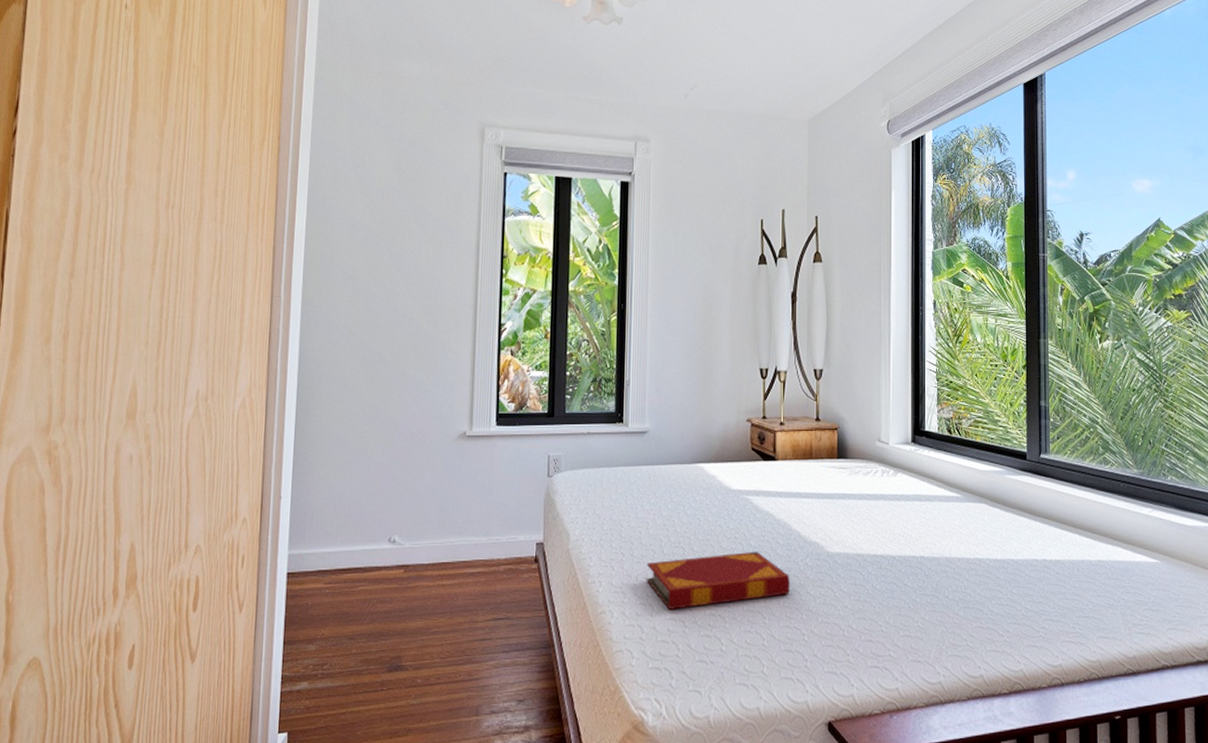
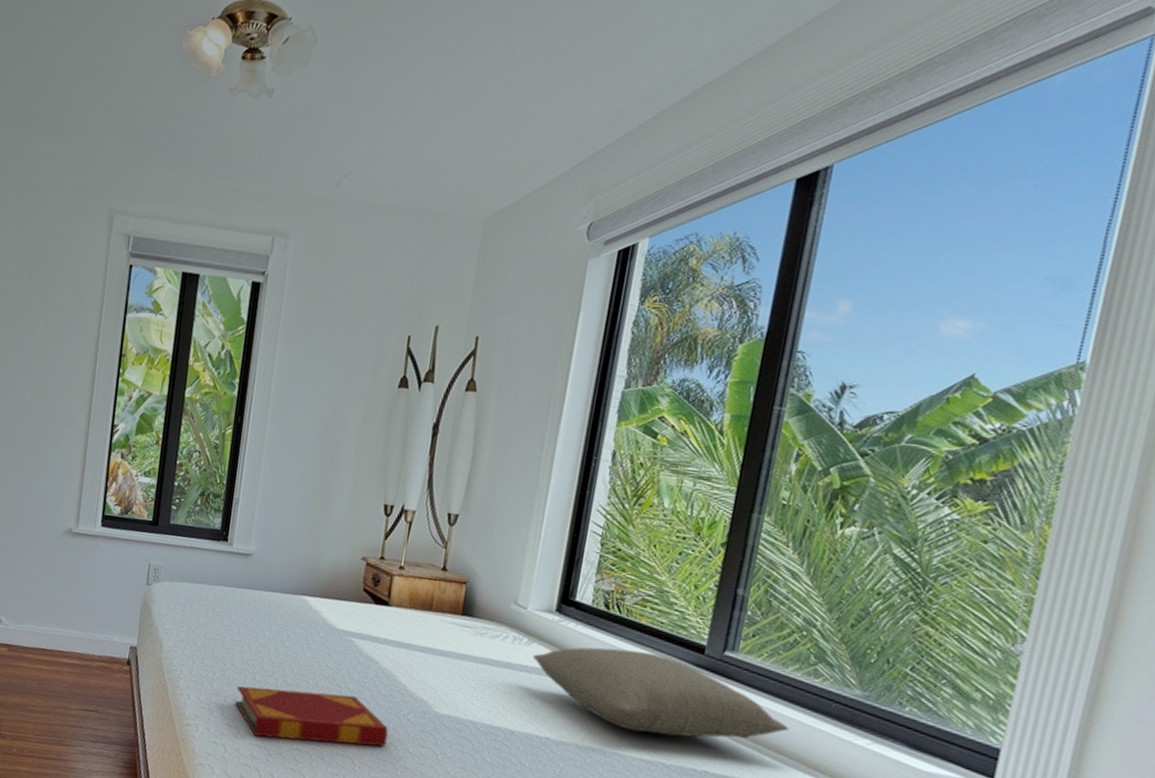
pillow: none [899,466,1096,536] -> present [532,647,789,739]

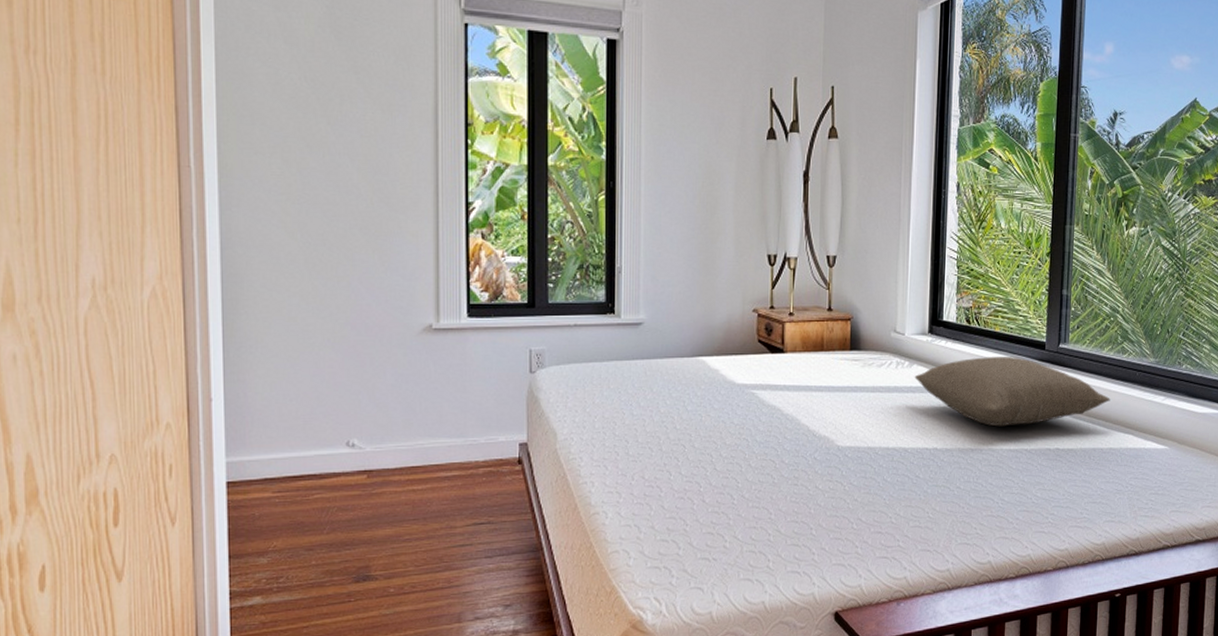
hardback book: present [235,686,388,747] -> none [644,446,798,508]

